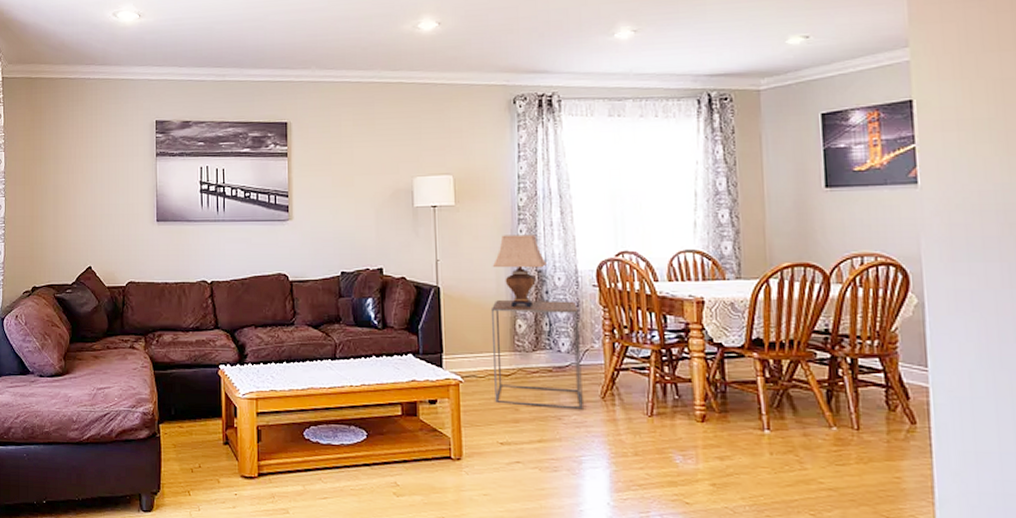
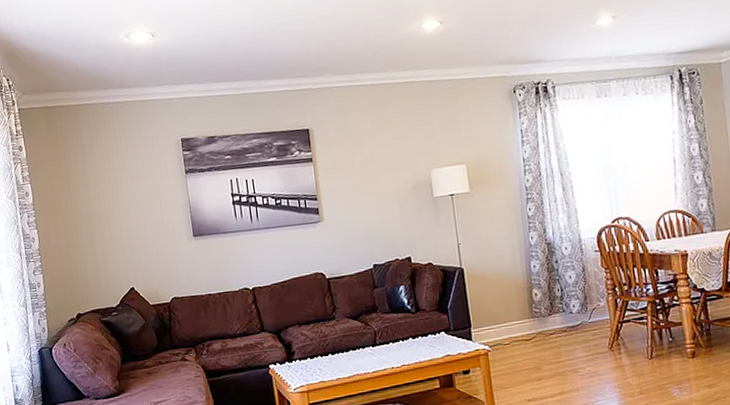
side table: present [490,300,583,410] -> none [509,267,595,366]
table lamp: present [492,234,546,308] -> none [507,211,554,279]

